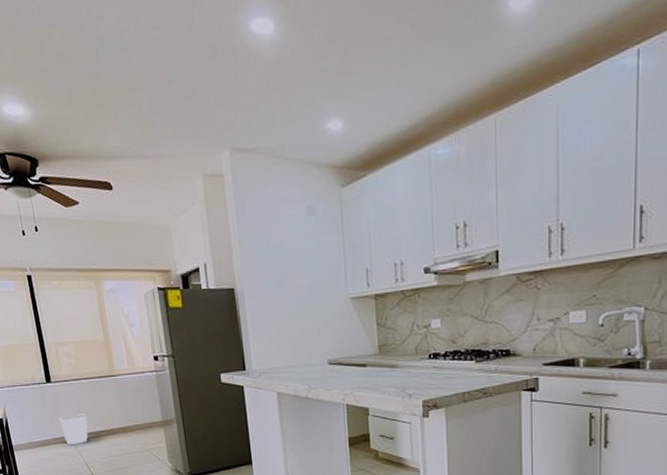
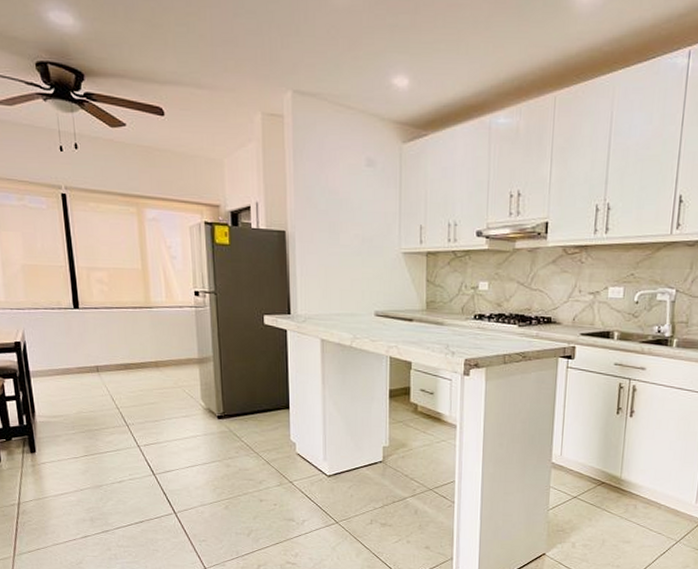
trash can: present [59,414,88,445] -> none [85,344,116,376]

